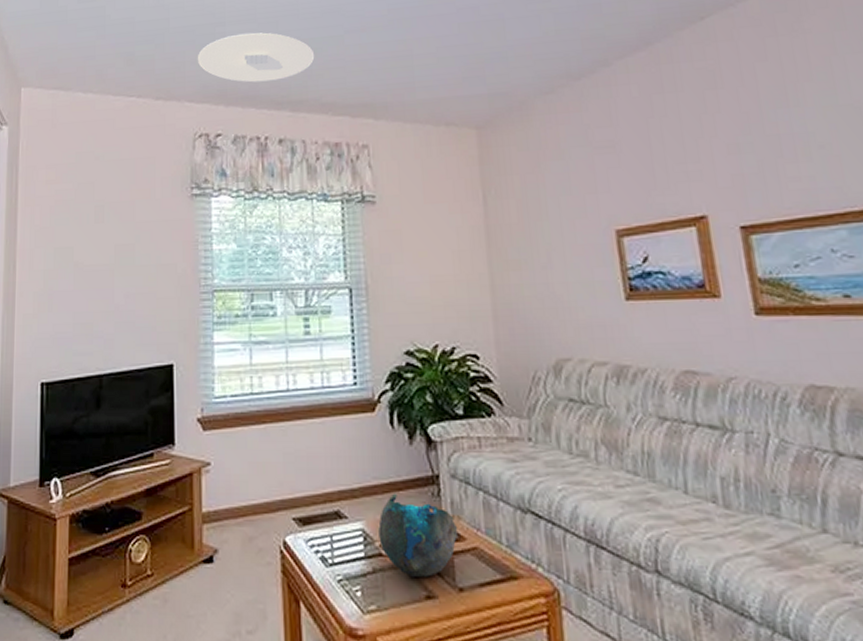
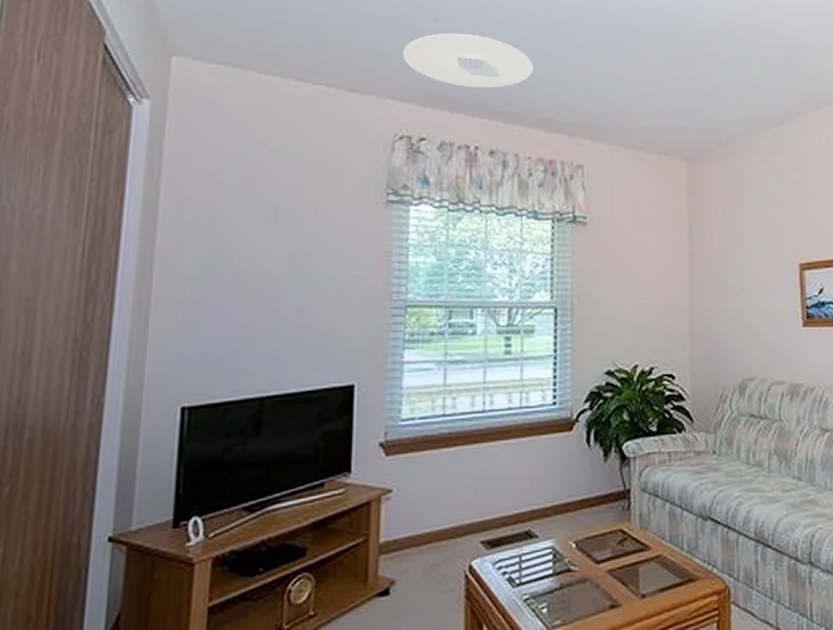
decorative bowl: present [378,493,458,578] -> none [568,509,645,590]

